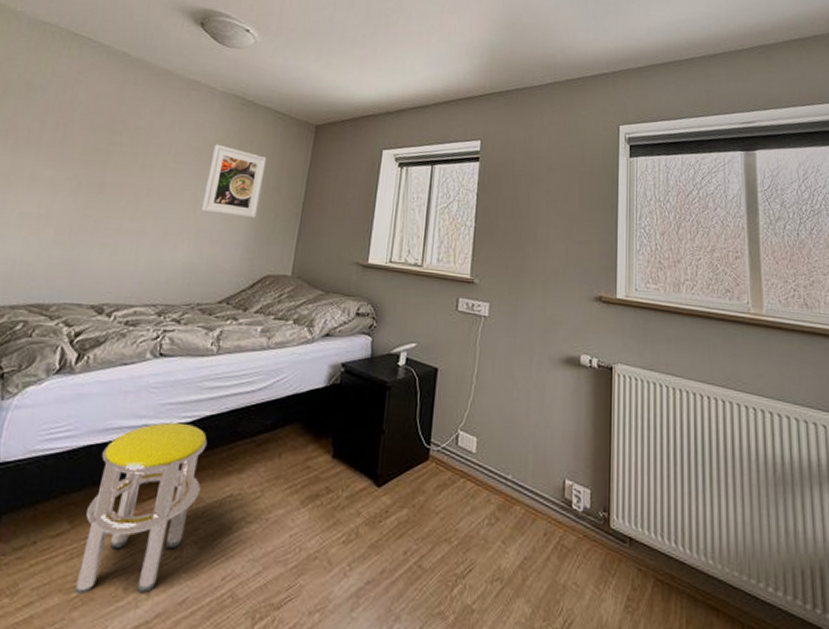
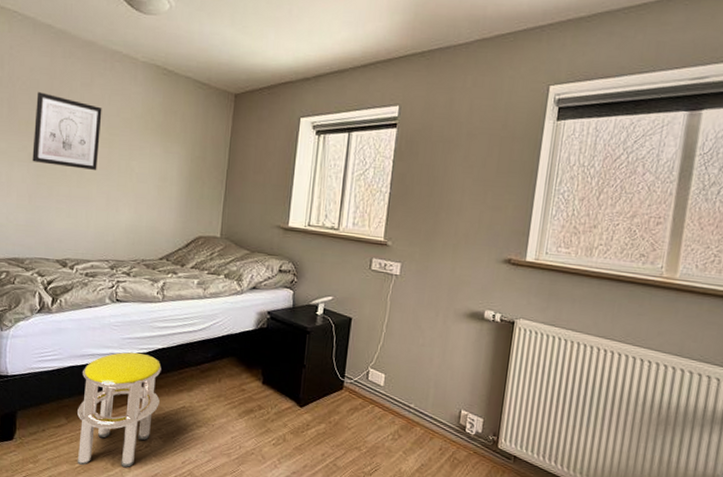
wall art: none [81,118,171,201] -> present [32,92,102,170]
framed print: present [201,144,267,219] -> none [136,115,191,186]

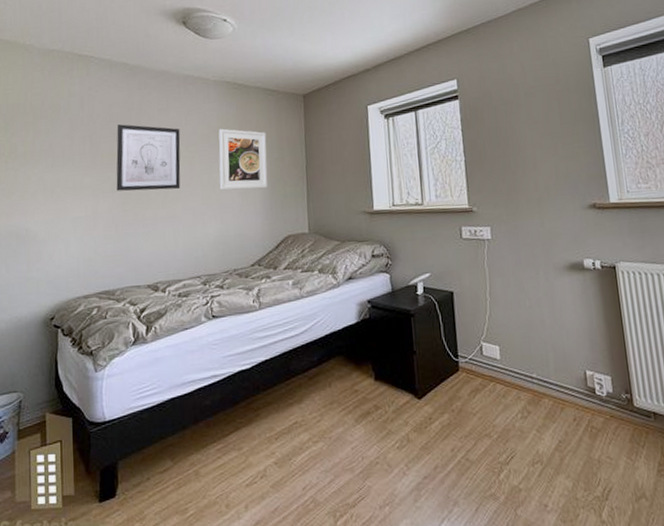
stool: present [77,352,162,468] -> none [183,369,270,513]
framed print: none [136,115,191,186] -> present [218,128,268,190]

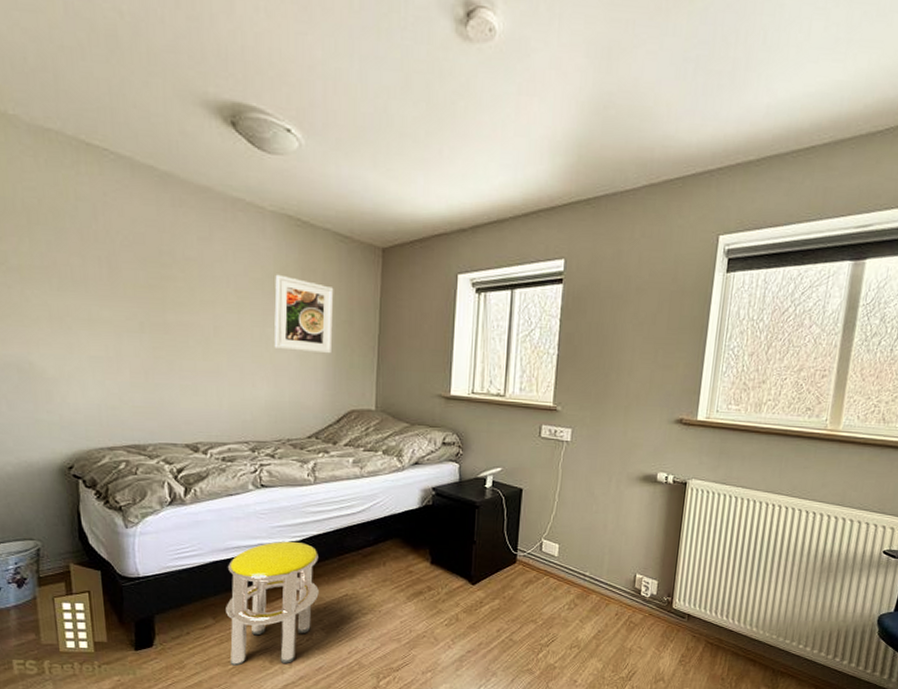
wall art: present [116,124,181,191] -> none [143,249,227,340]
stool: none [183,369,270,513] -> present [226,541,319,666]

